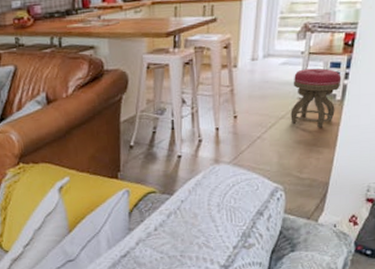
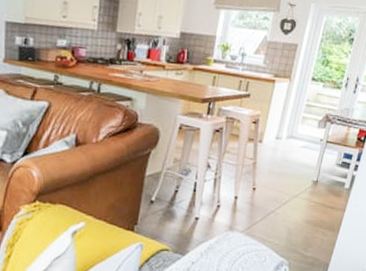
stool: present [290,68,341,128] -> none [303,154,352,211]

